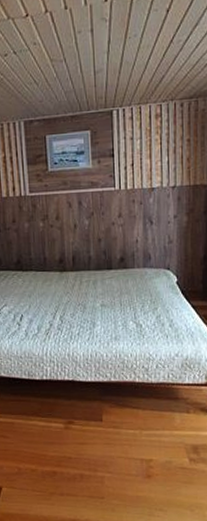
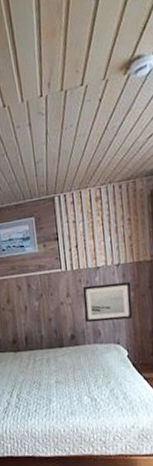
wall art: none [135,205,186,246] -> present [82,281,133,323]

